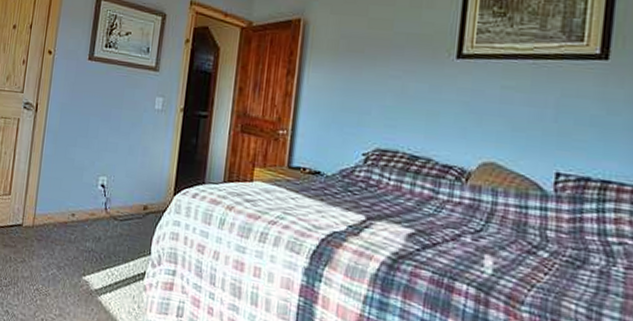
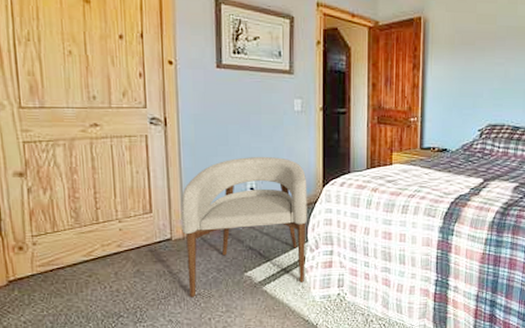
armchair: none [29,151,158,302] -> present [181,157,308,297]

